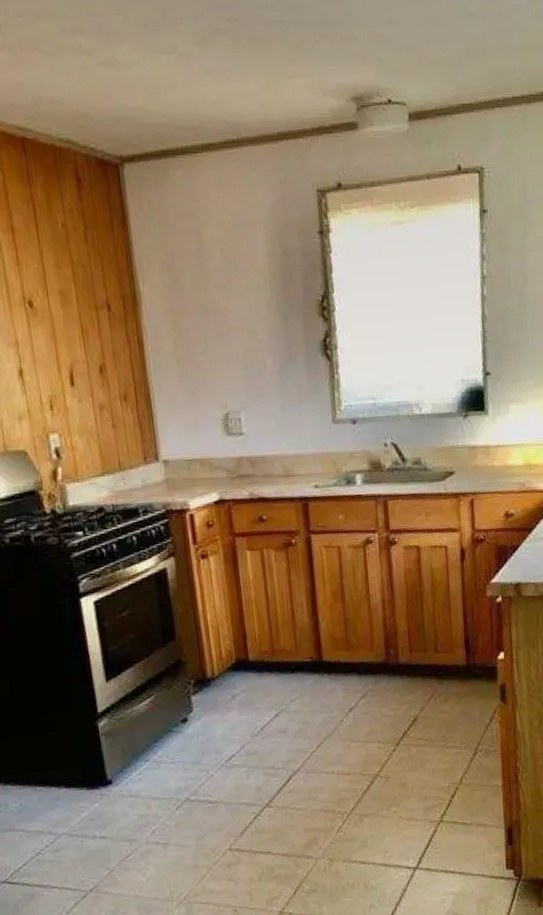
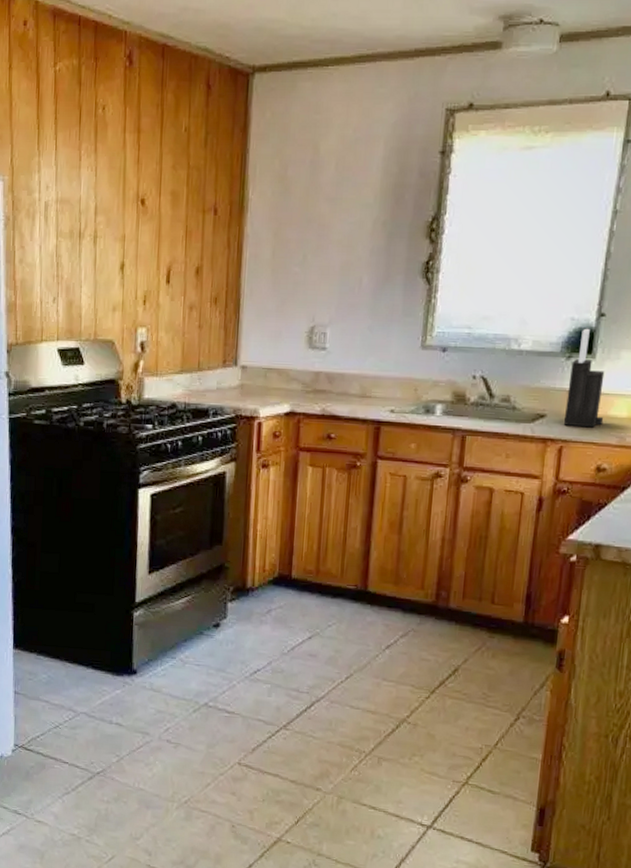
knife block: none [469,387,504,479] -> present [563,328,605,428]

